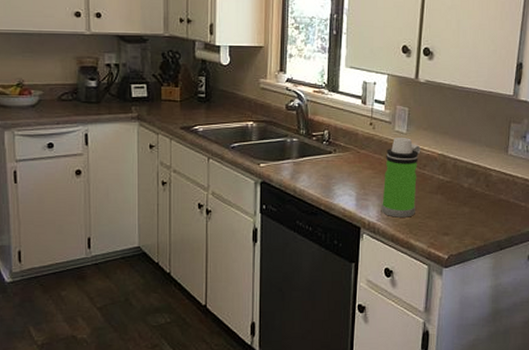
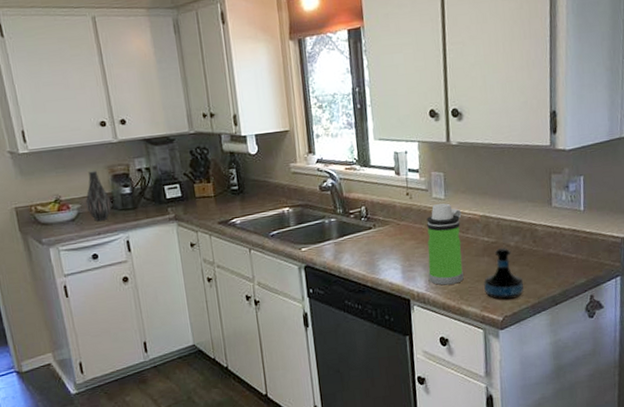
vase: none [49,60,75,110] -> present [86,170,112,221]
tequila bottle: none [434,187,473,239] -> present [484,247,524,300]

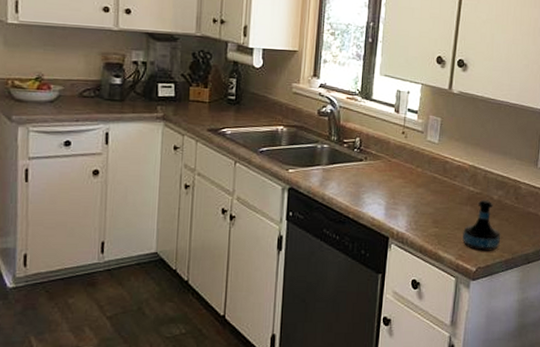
vase: present [86,170,112,221] -> none [70,54,98,107]
water bottle: present [426,203,464,286] -> none [410,147,452,228]

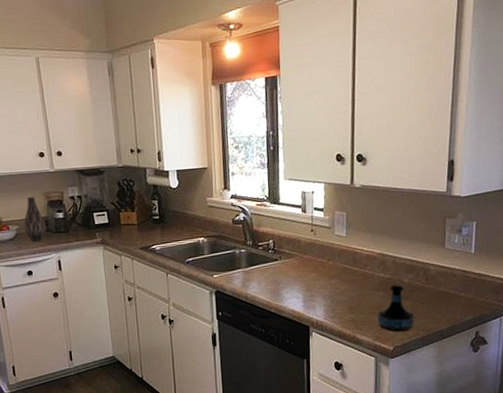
vase: none [70,54,98,107] -> present [24,196,47,242]

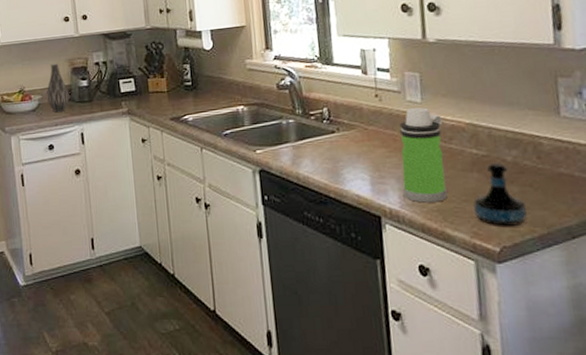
water bottle: none [327,240,361,315] -> present [399,107,448,203]

